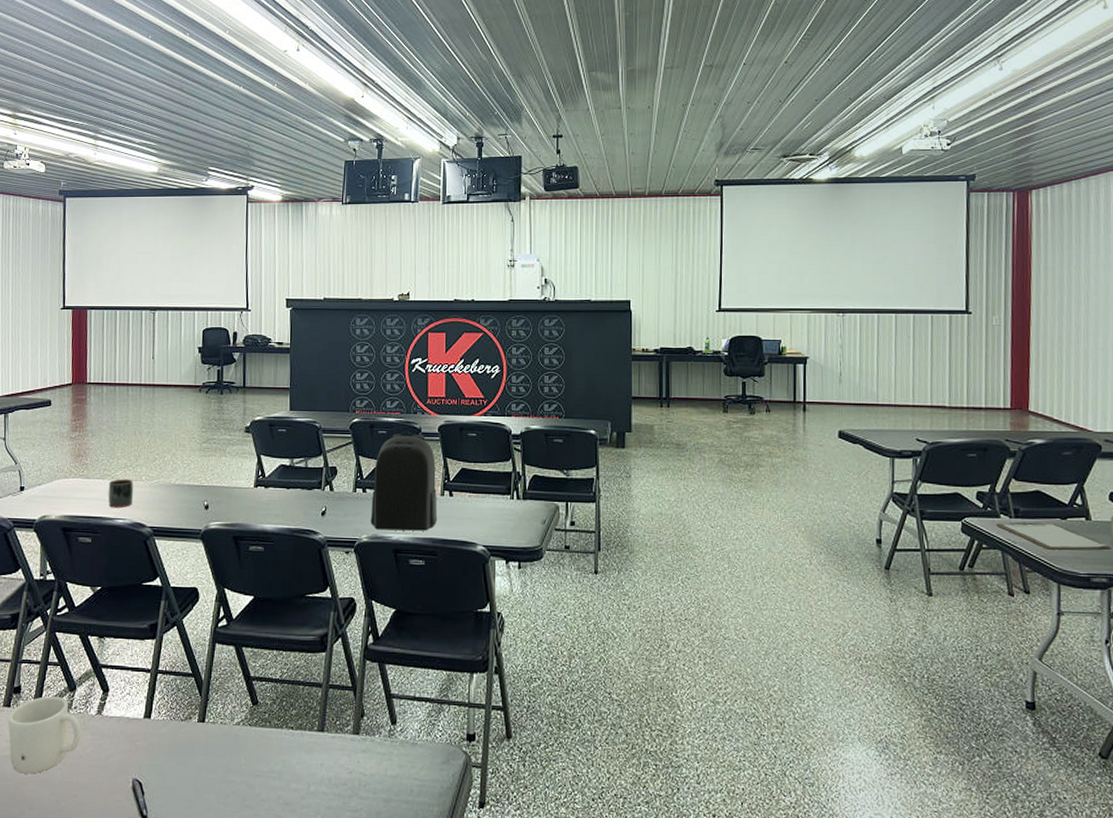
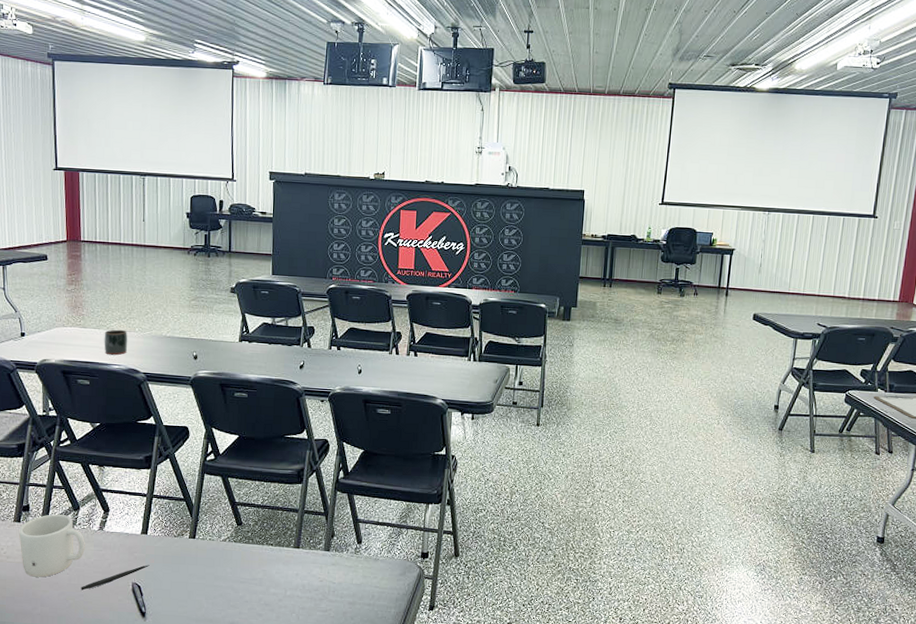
pen: none [74,756,153,790] -> present [81,565,150,591]
backpack: present [370,431,438,531] -> none [343,298,404,385]

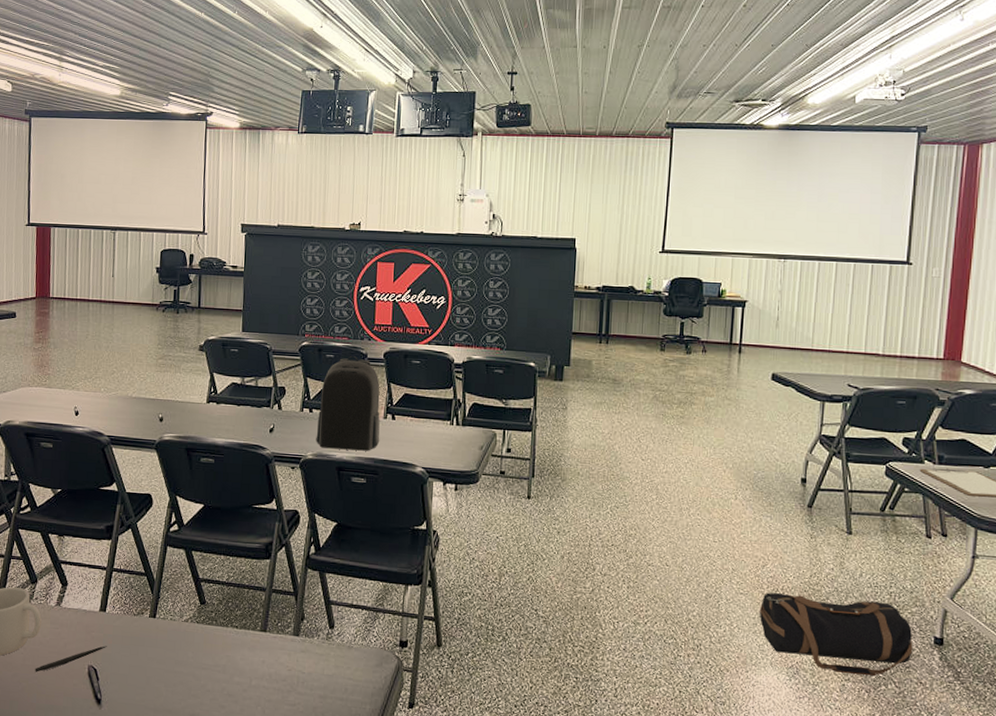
mug: present [104,329,128,355] -> none [68,389,93,416]
backpack: none [343,298,404,385] -> present [316,356,380,451]
duffel bag: none [734,503,860,570] -> present [759,592,913,675]

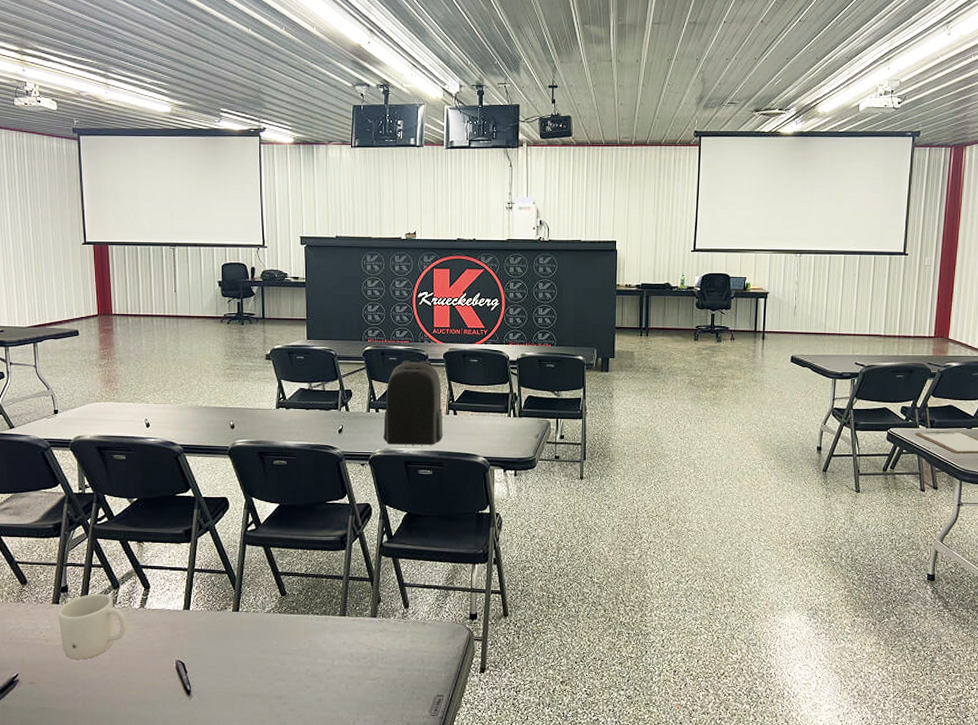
pen: present [35,646,107,673] -> none [123,641,193,671]
duffel bag: present [759,592,913,675] -> none [783,547,910,610]

